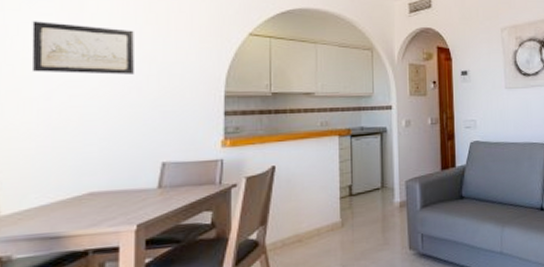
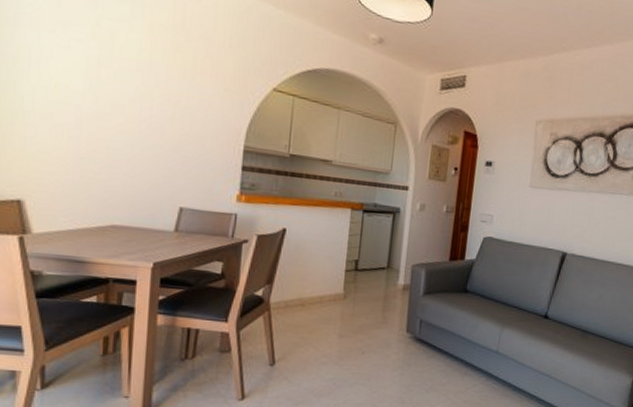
wall art: present [31,21,134,75] -> none [63,46,161,115]

